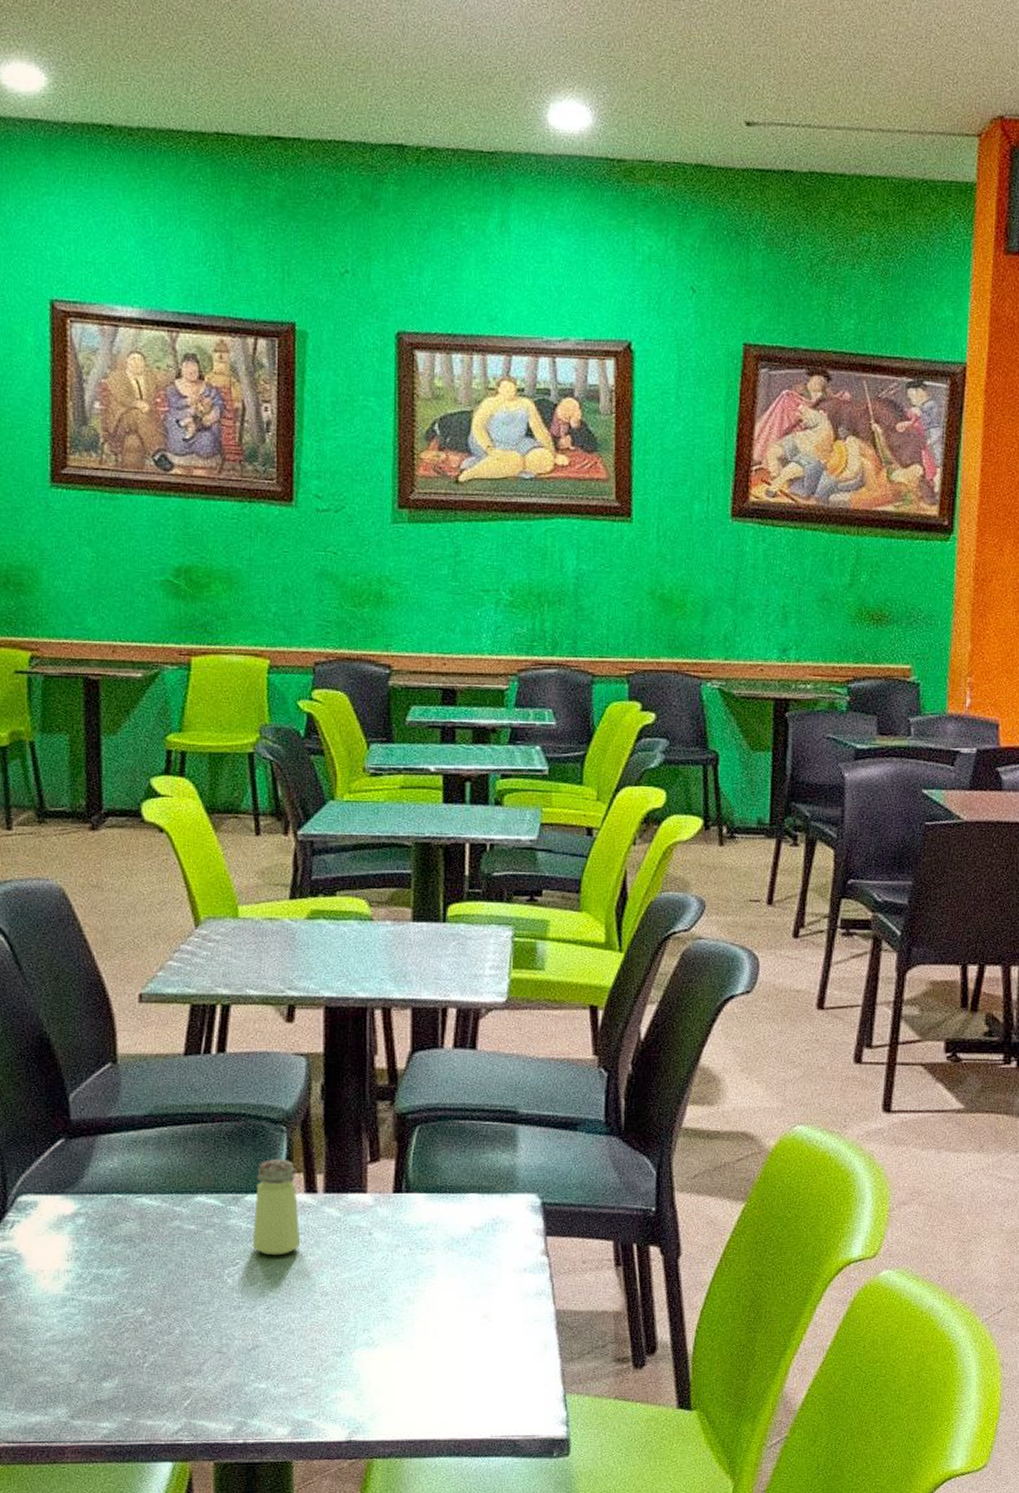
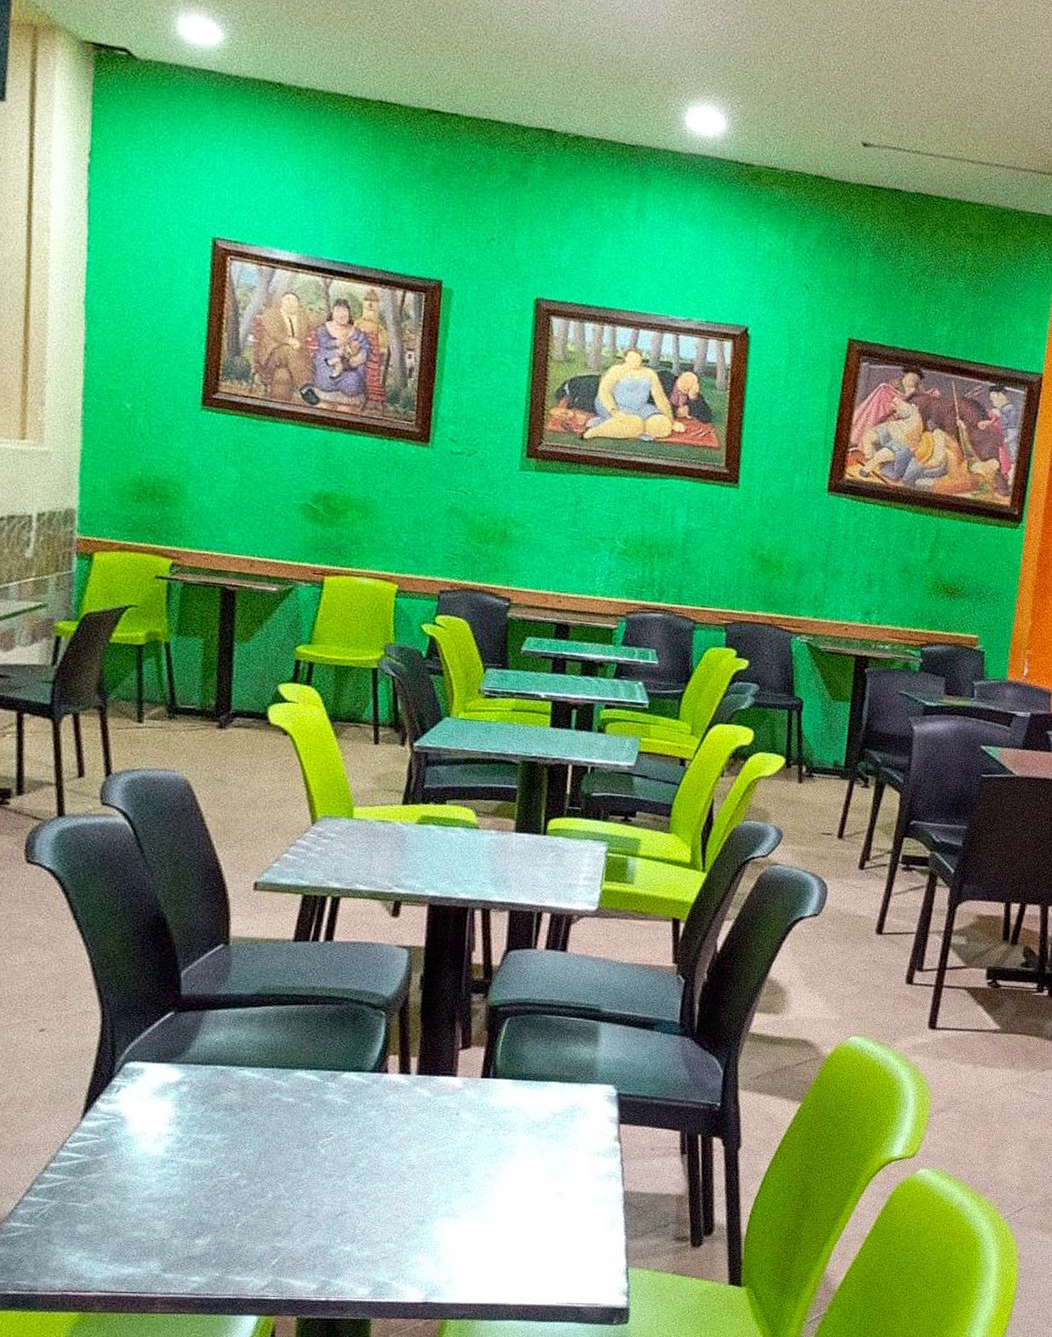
saltshaker: present [252,1159,301,1256] -> none [346,1041,392,1130]

